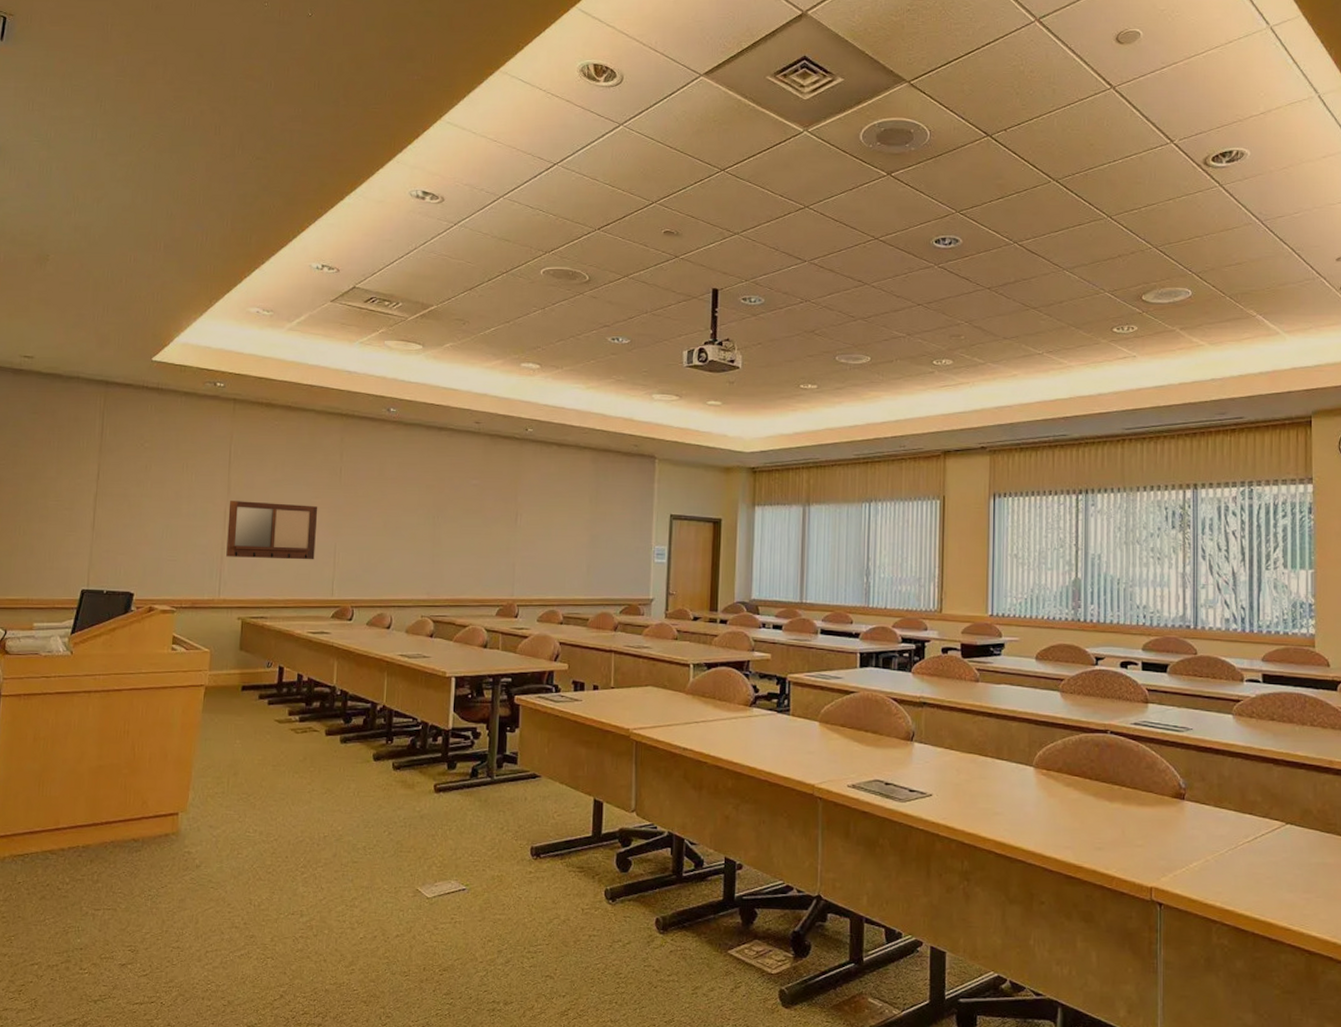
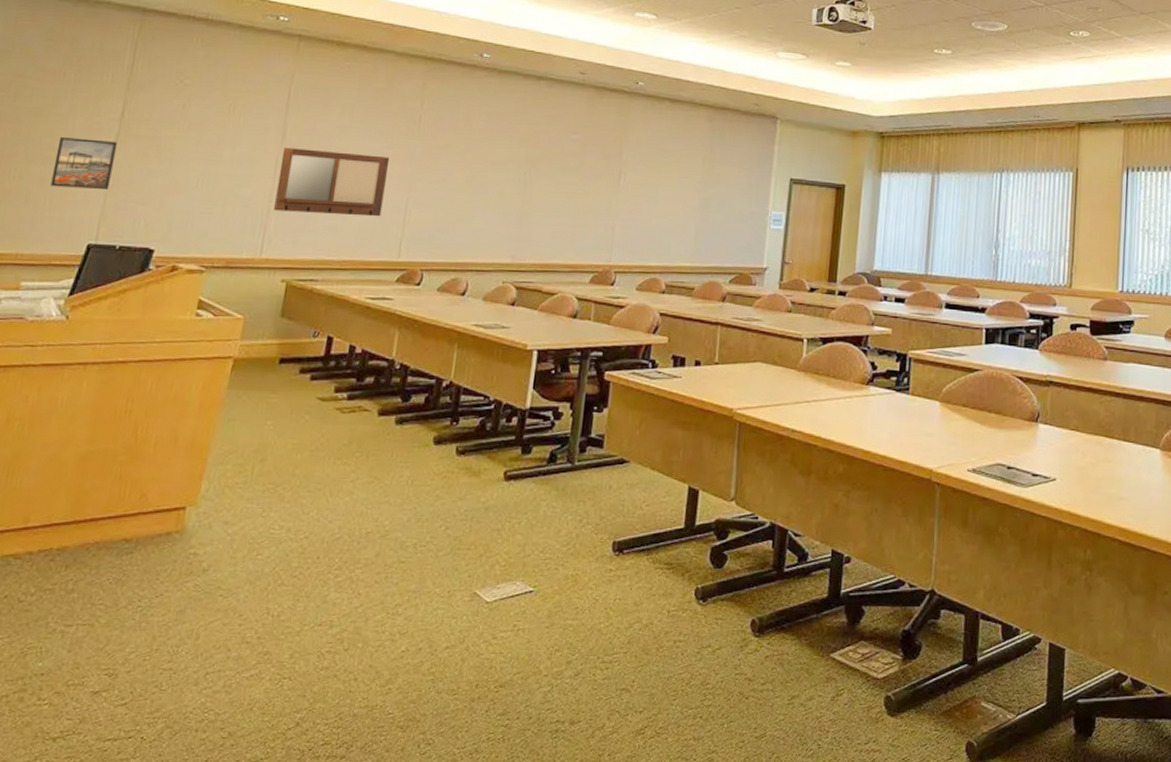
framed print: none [48,498,97,542] -> present [50,137,118,189]

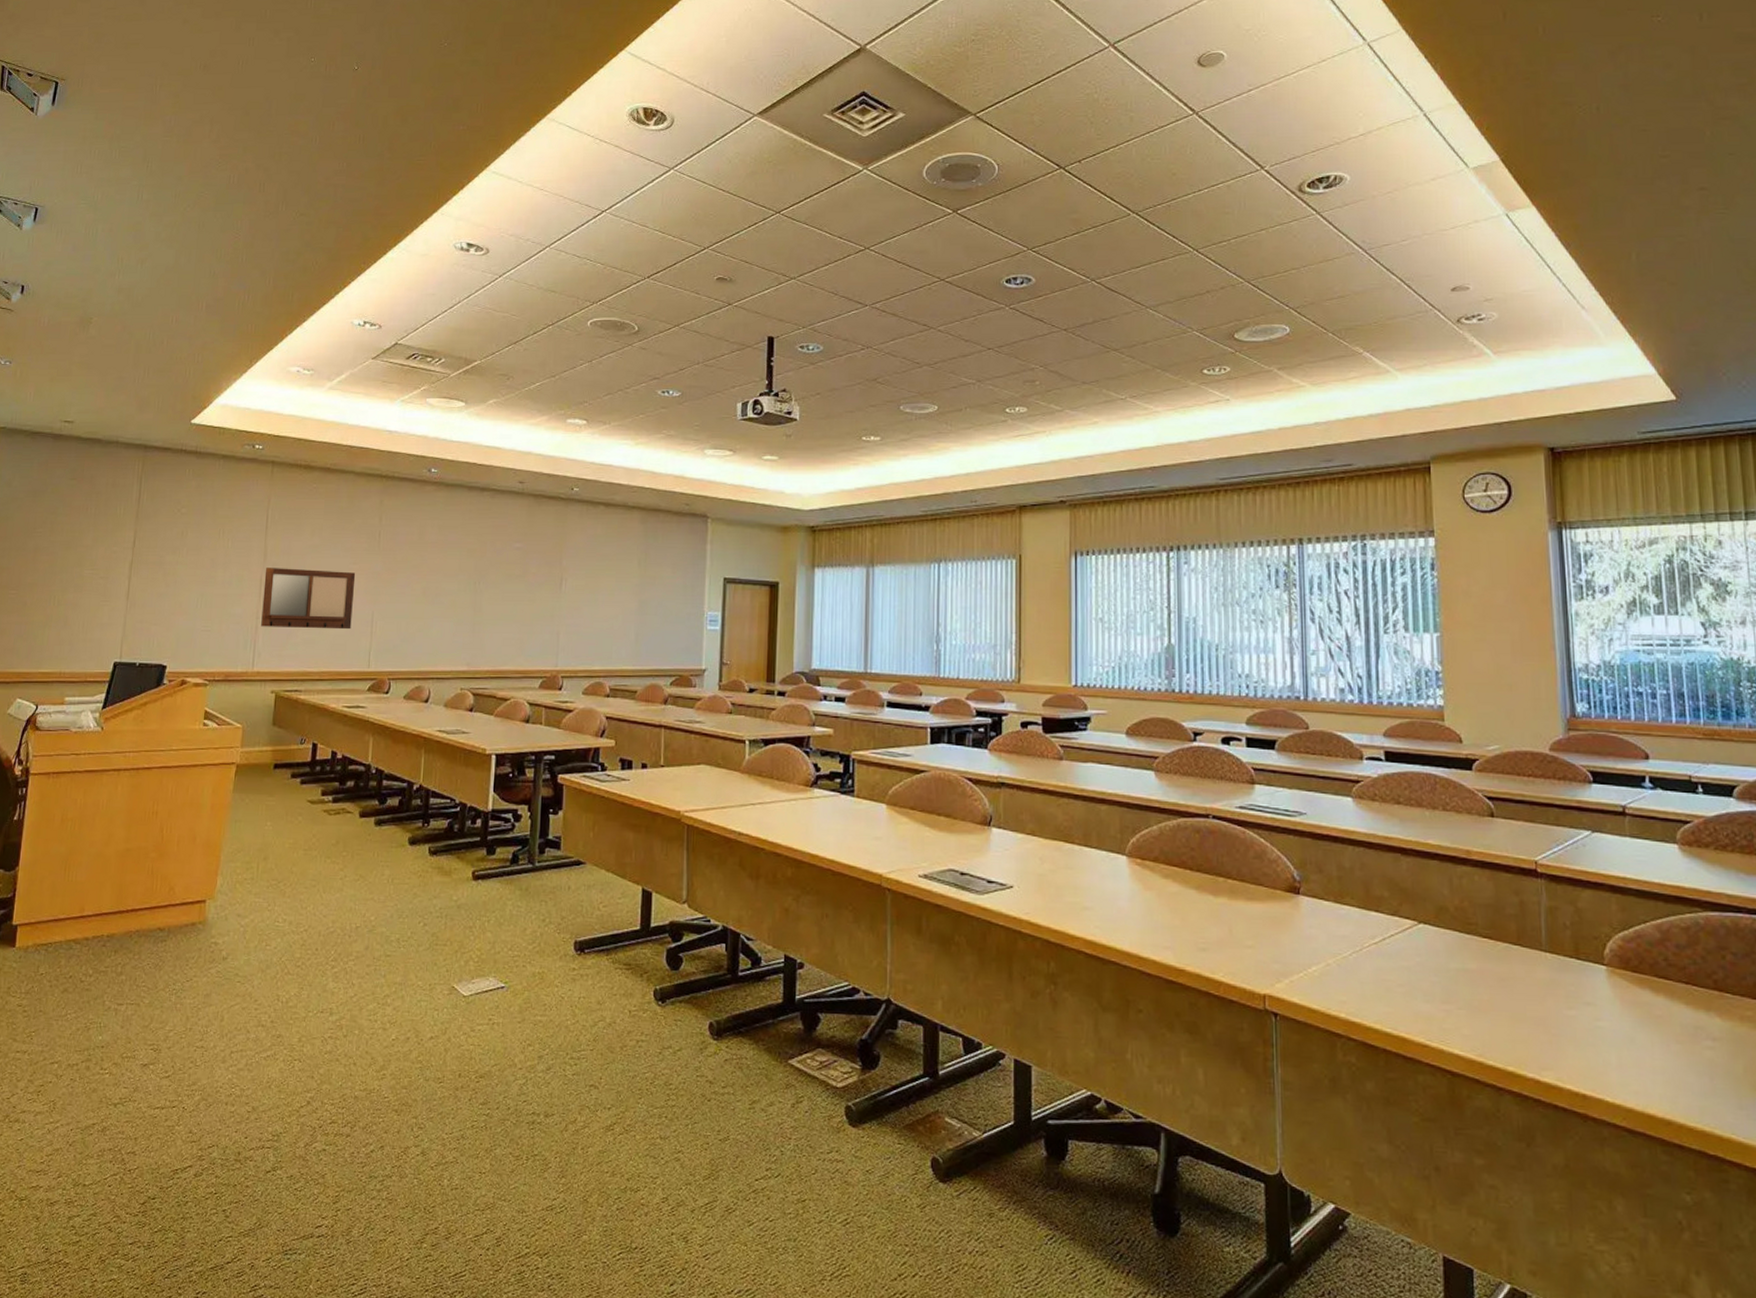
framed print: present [50,137,118,189] -> none [82,567,132,612]

